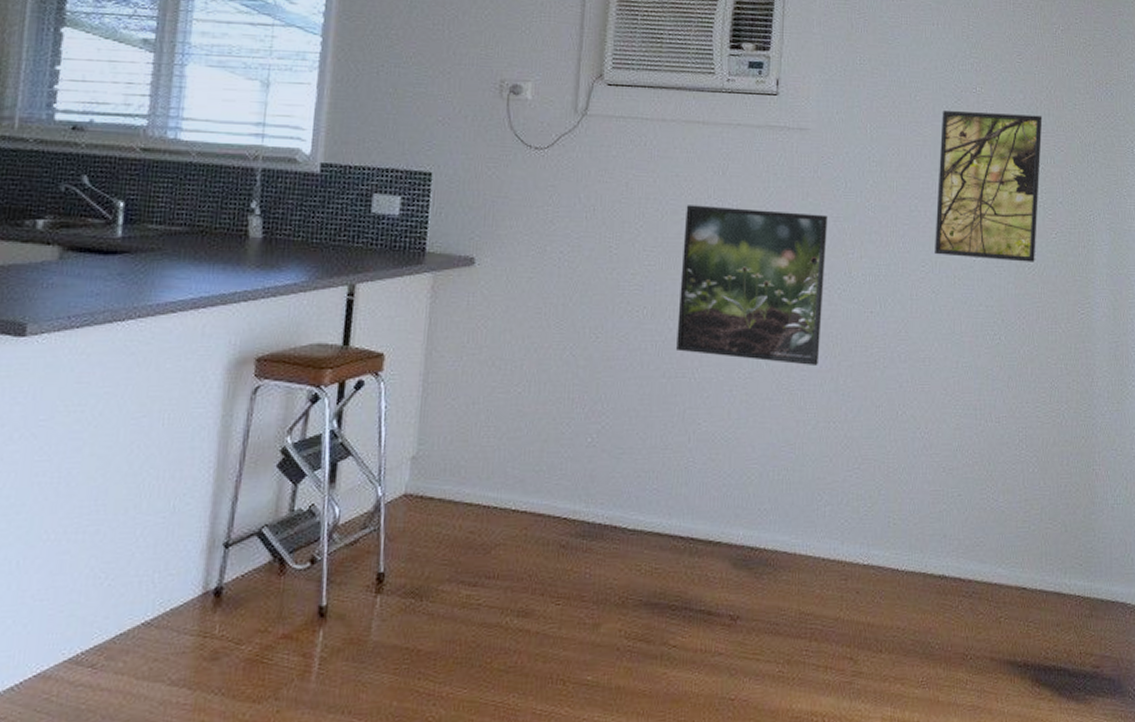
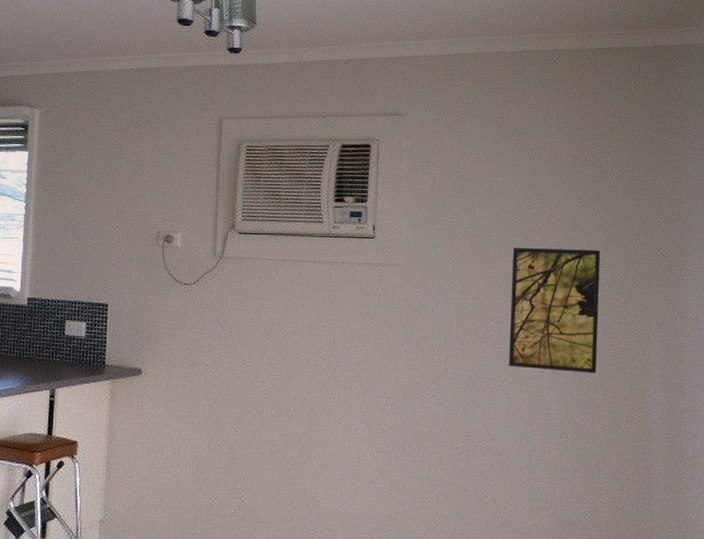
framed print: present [676,205,828,365] -> none [298,327,418,456]

